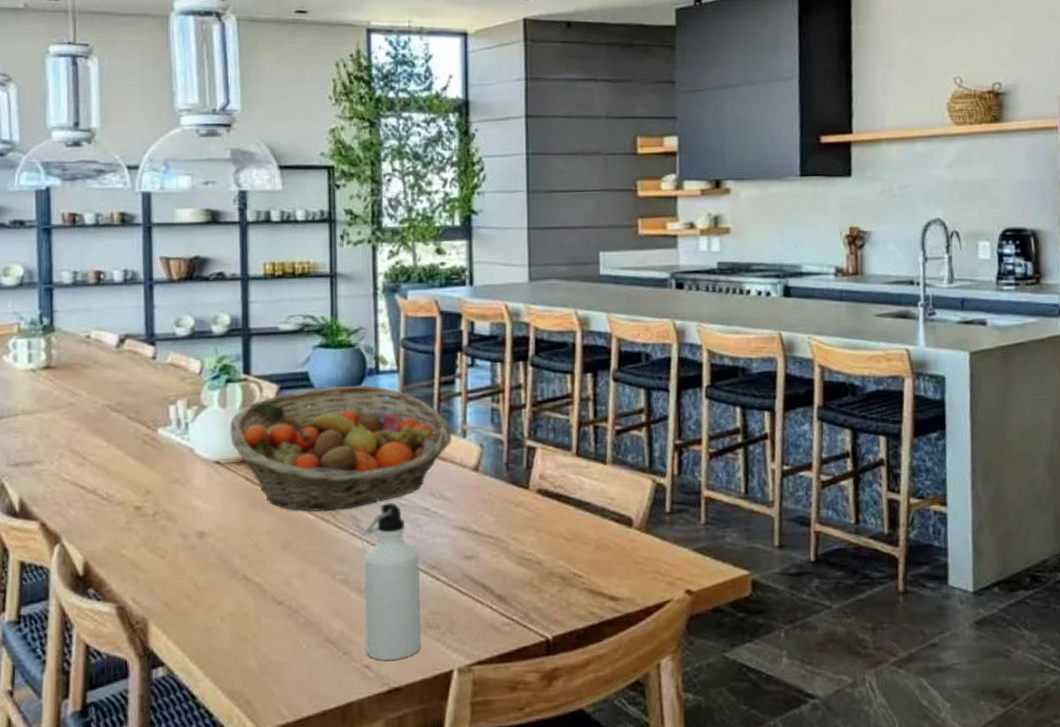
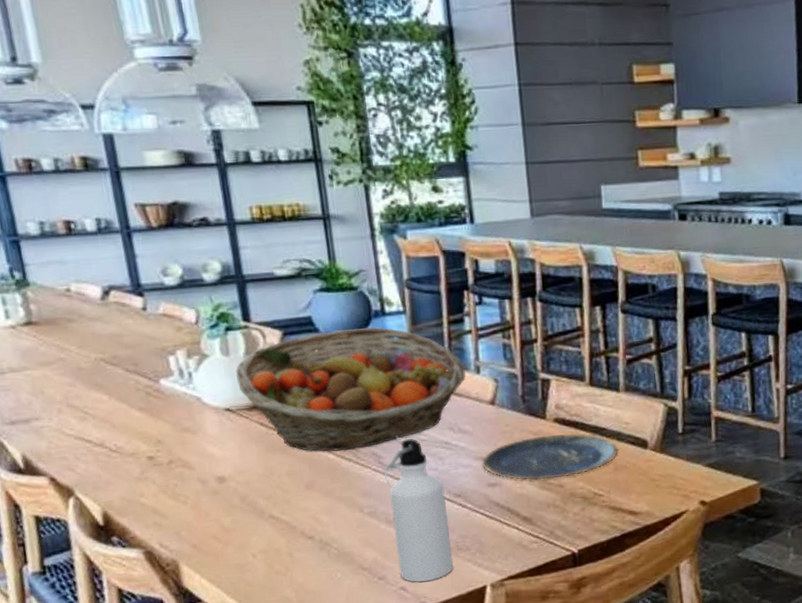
plate: none [460,506,602,555] -> present [482,434,618,480]

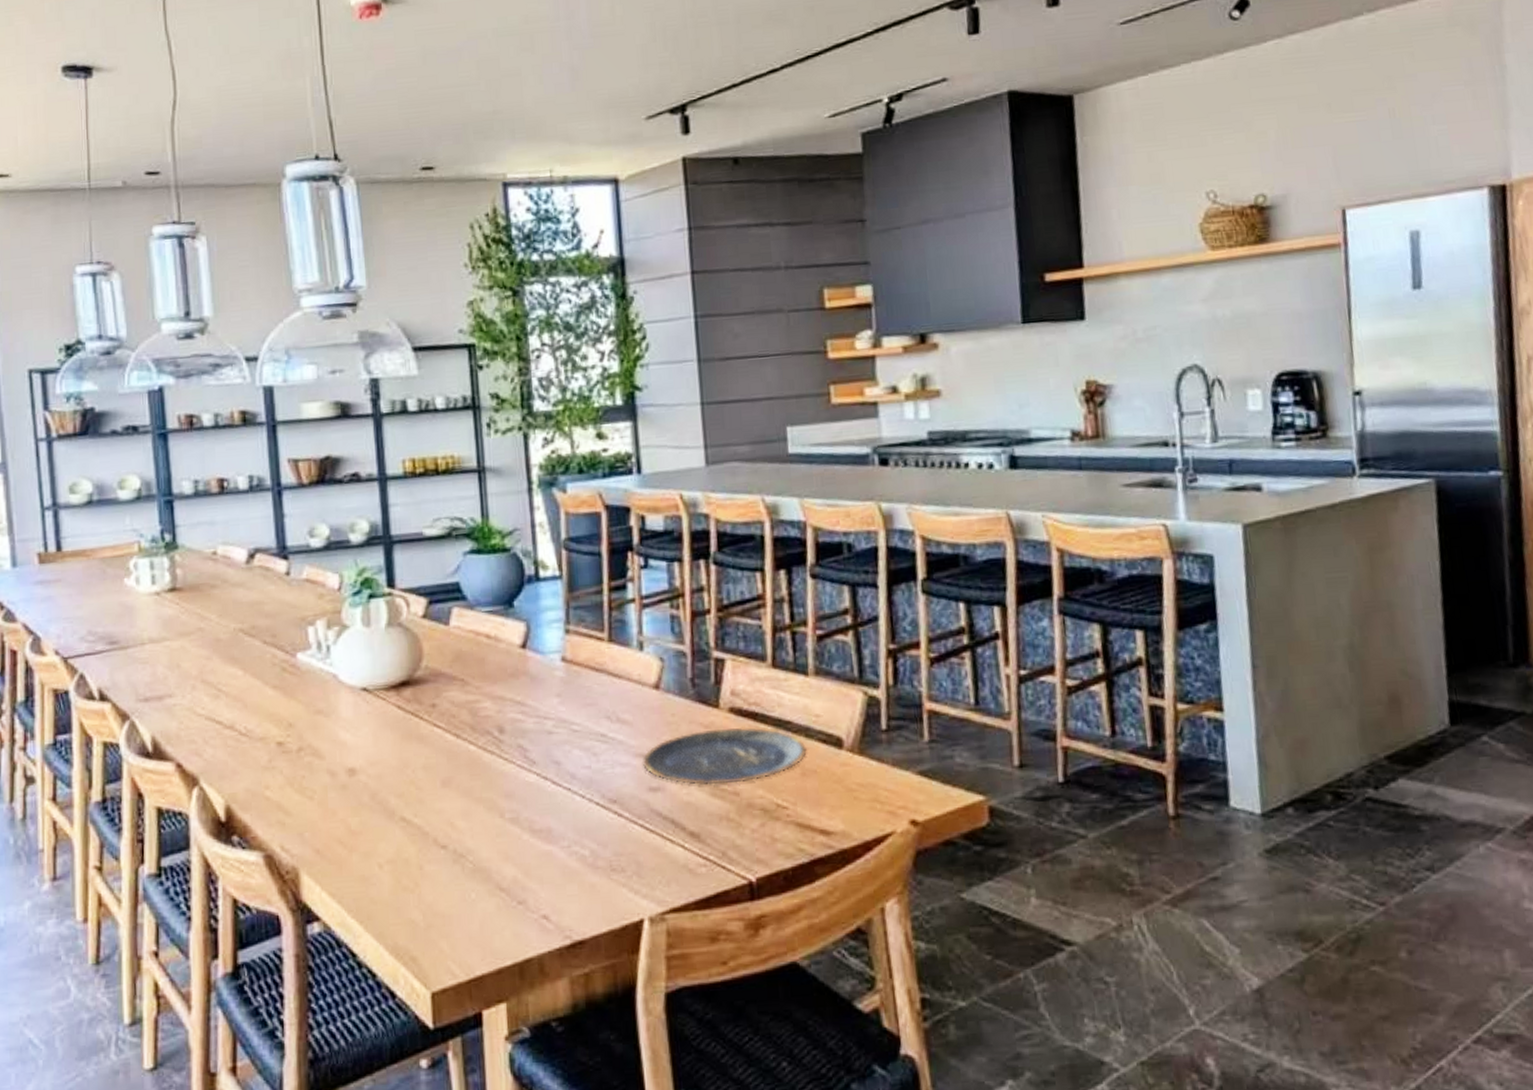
fruit basket: present [235,326,466,452] -> none [375,594,627,742]
water bottle: present [384,438,454,582] -> none [529,728,606,910]

